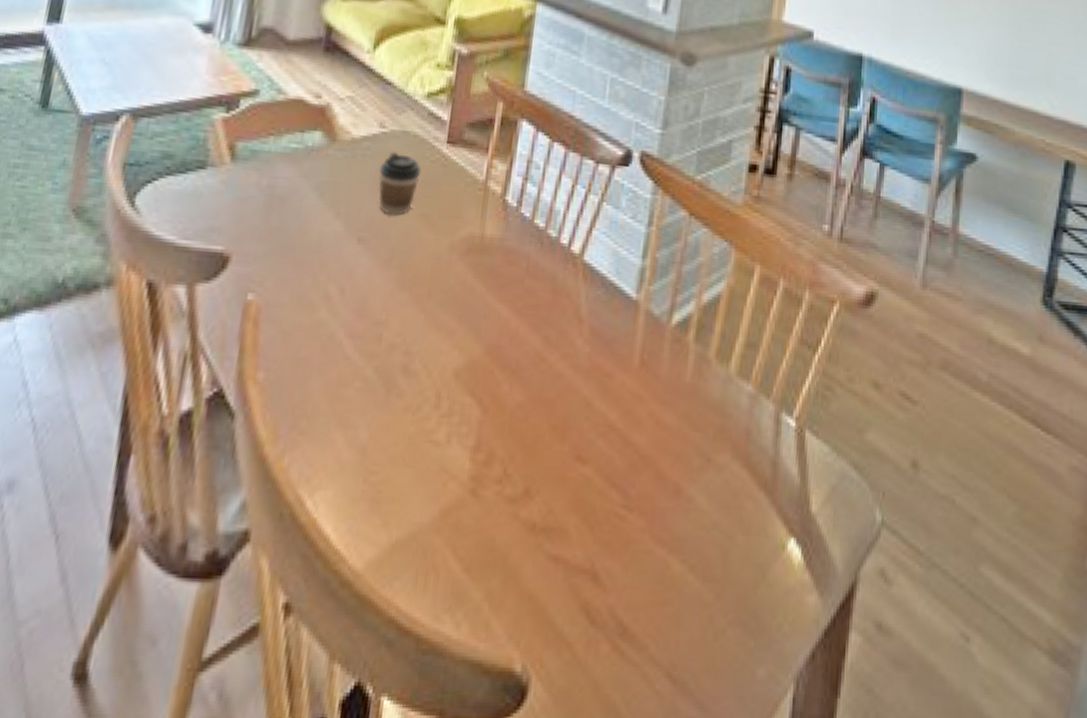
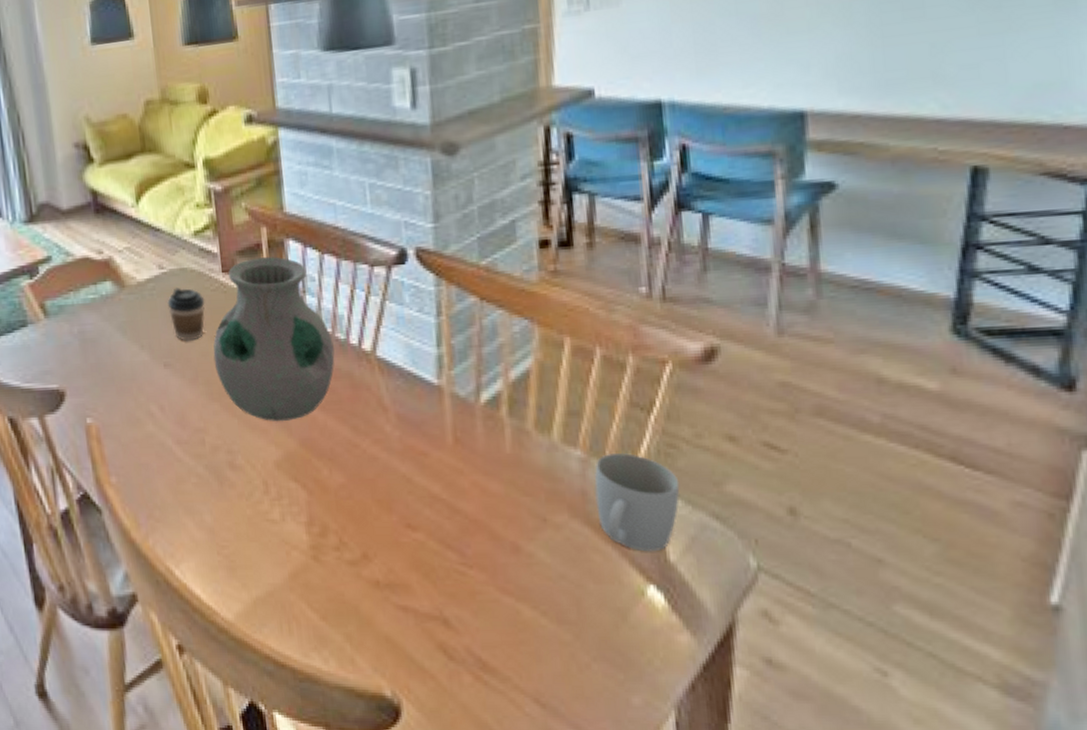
vase: none [414,134,544,323] -> present [213,256,335,422]
mug: none [756,391,830,501] -> present [594,452,680,552]

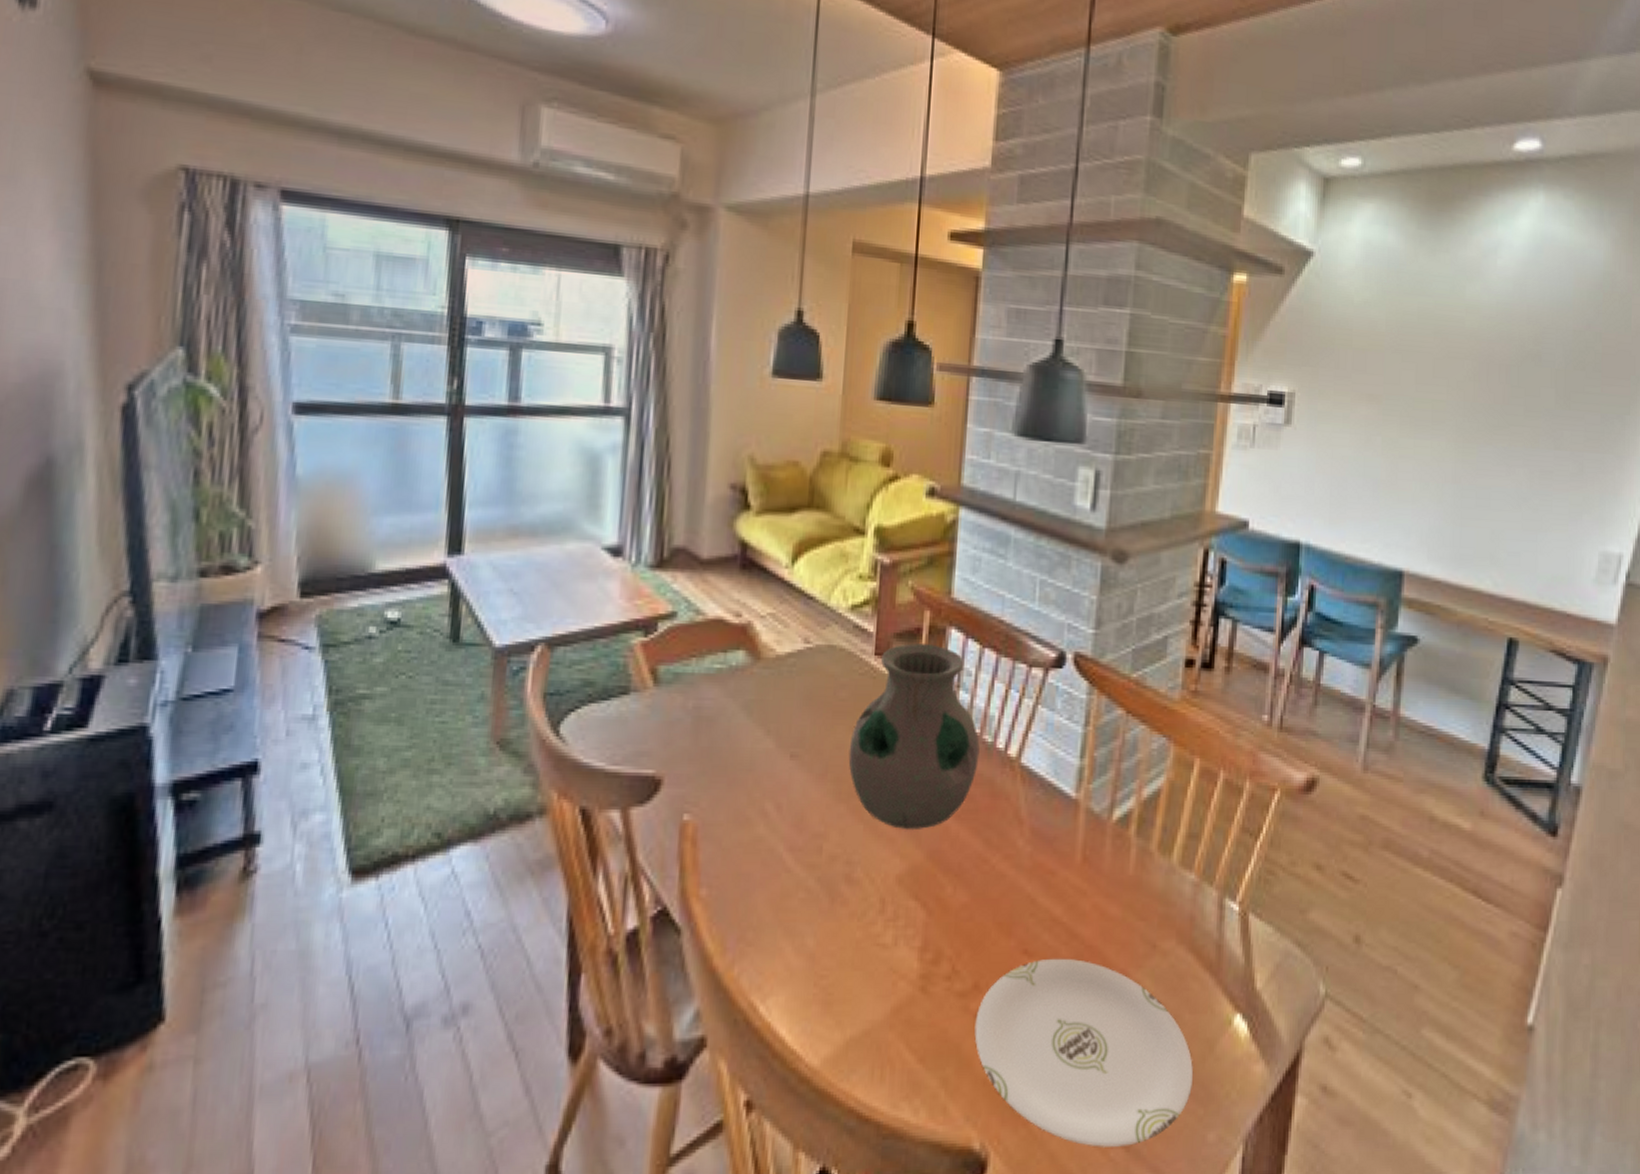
coffee cup: present [167,287,205,341] -> none [807,667,850,730]
plate: none [369,531,607,703] -> present [974,958,1193,1147]
mug: present [594,452,680,552] -> none [1201,877,1273,980]

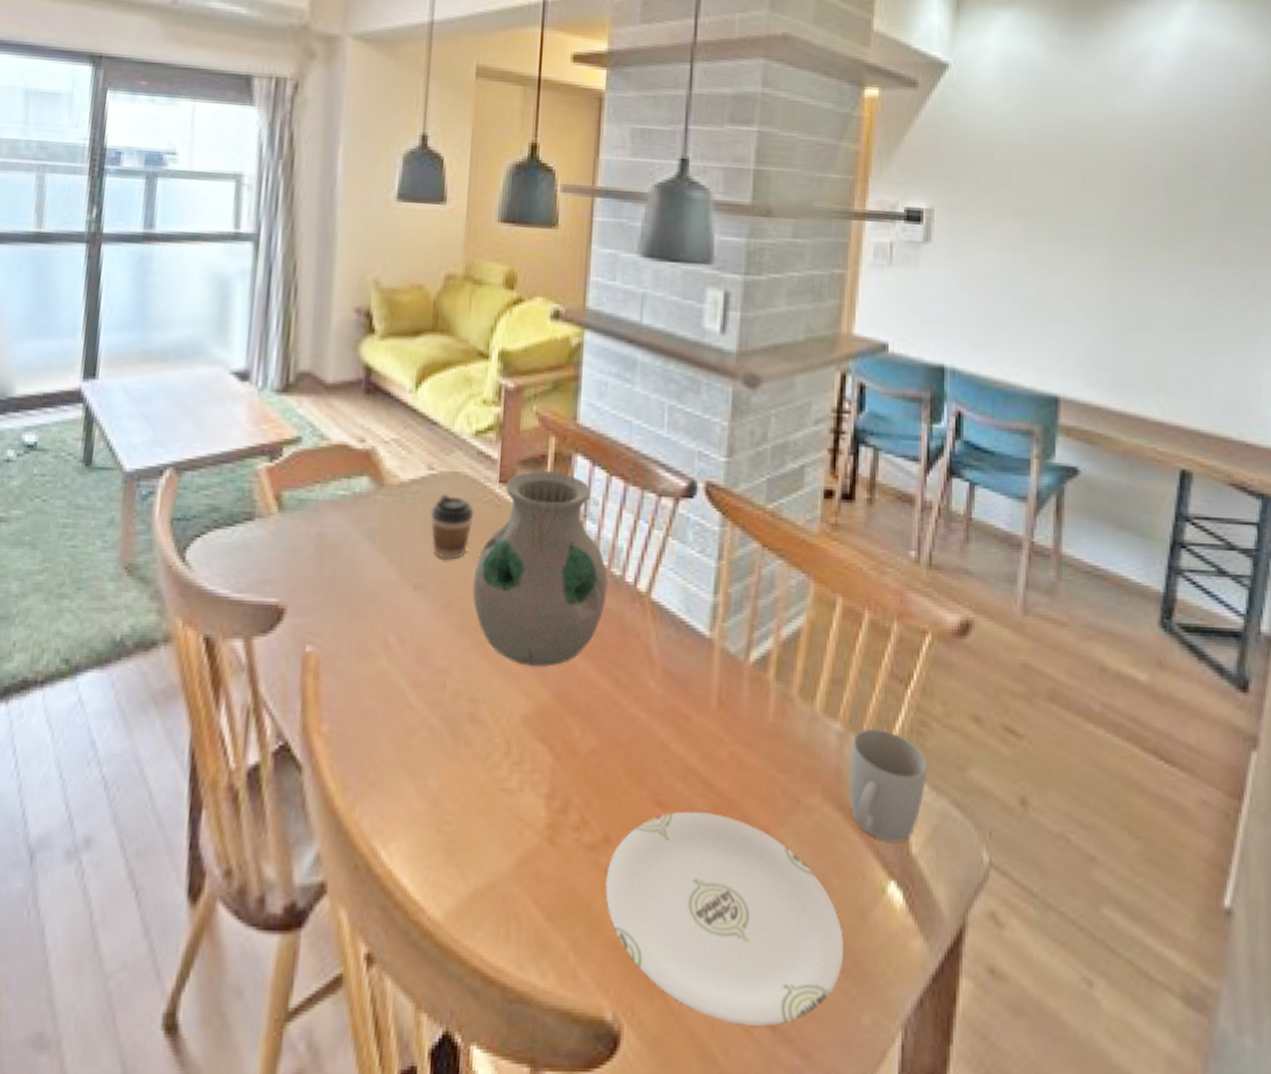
coffee cup: none [807,667,850,730] -> present [430,494,474,560]
mug: none [1201,877,1273,980] -> present [849,728,928,843]

